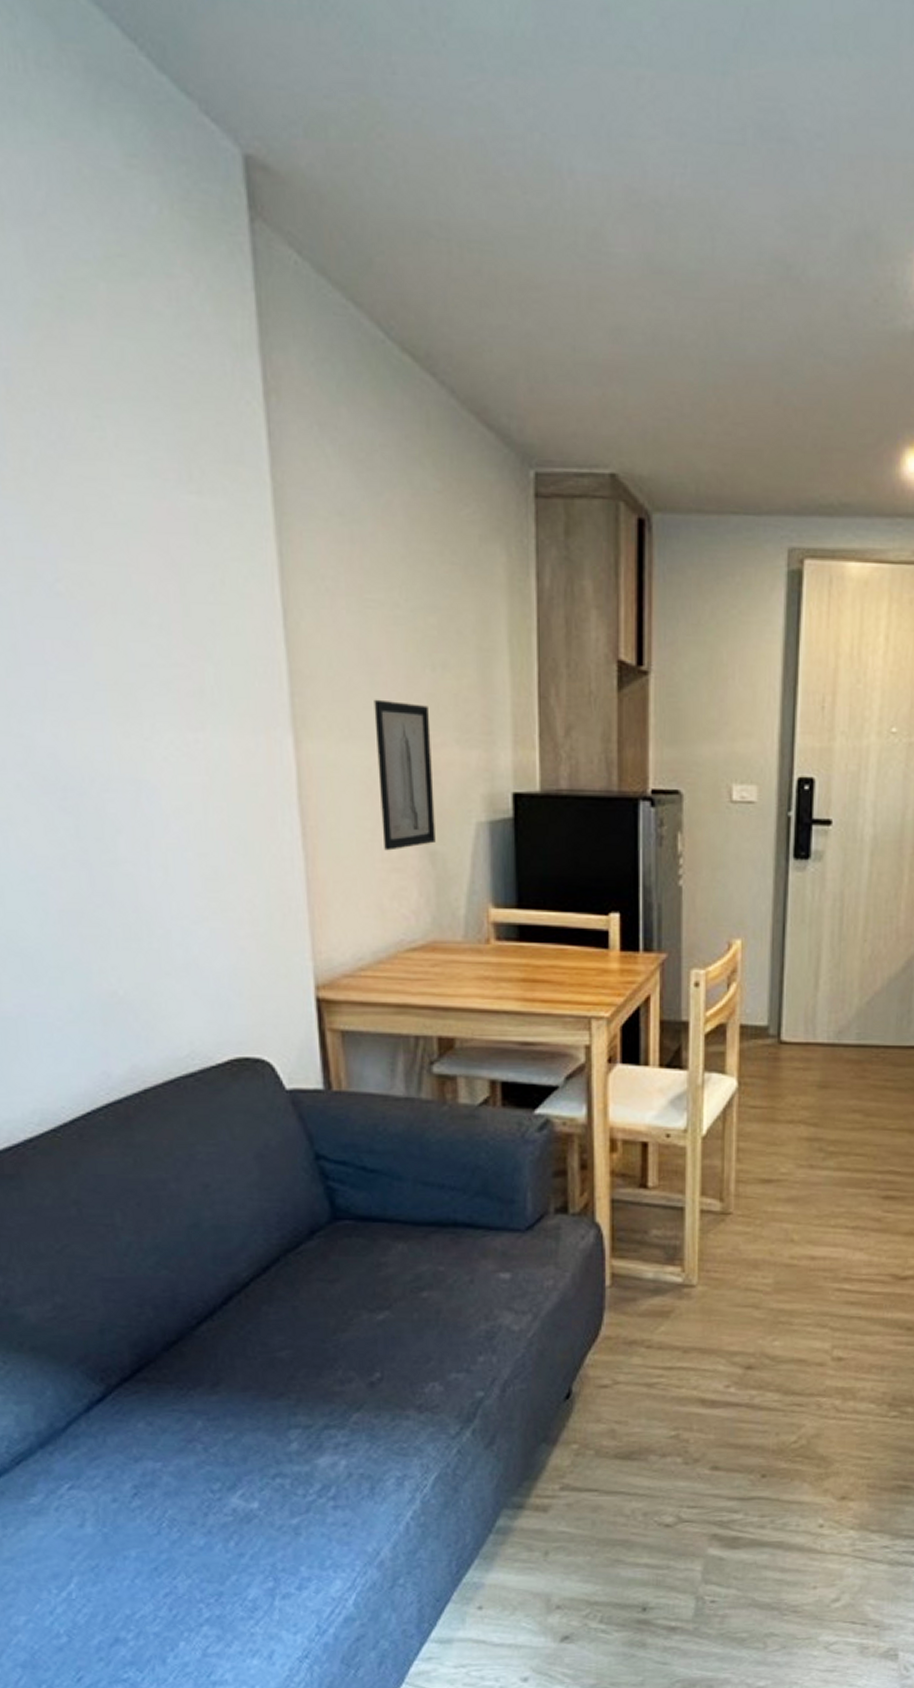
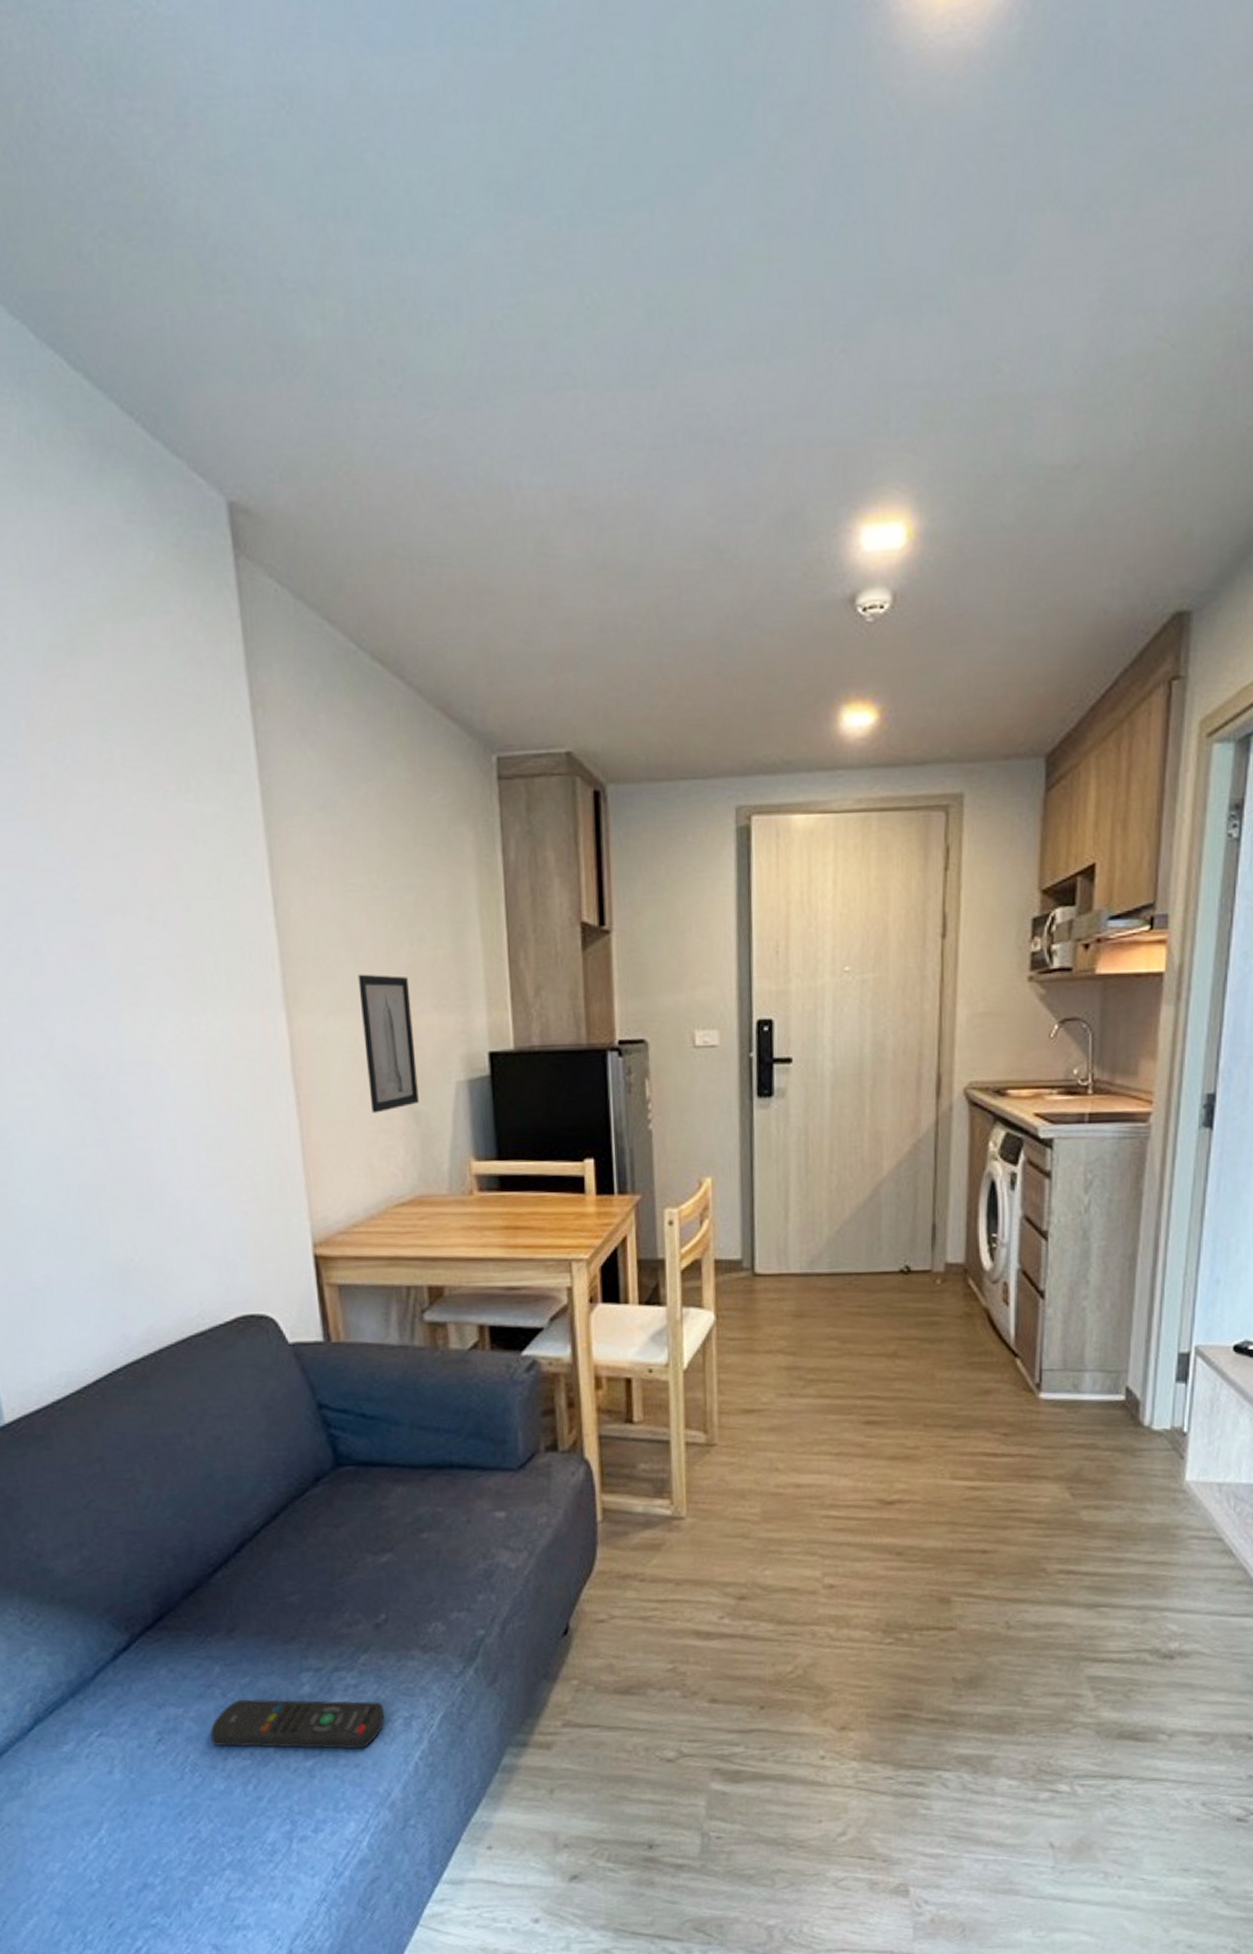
remote control: none [190,1455,376,1508] -> present [210,1699,385,1749]

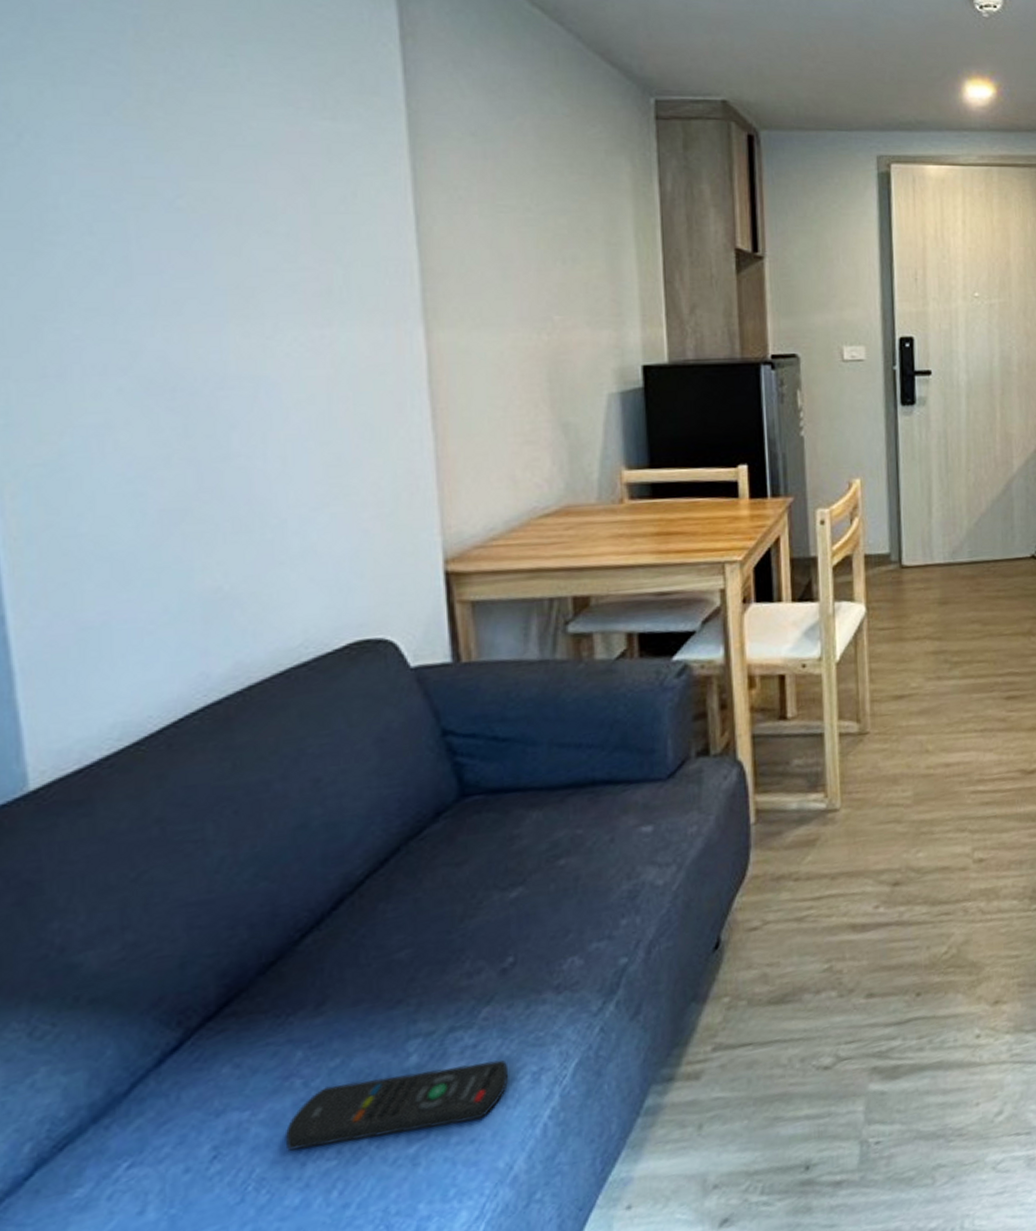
wall art: present [358,974,419,1113] -> none [506,290,568,426]

